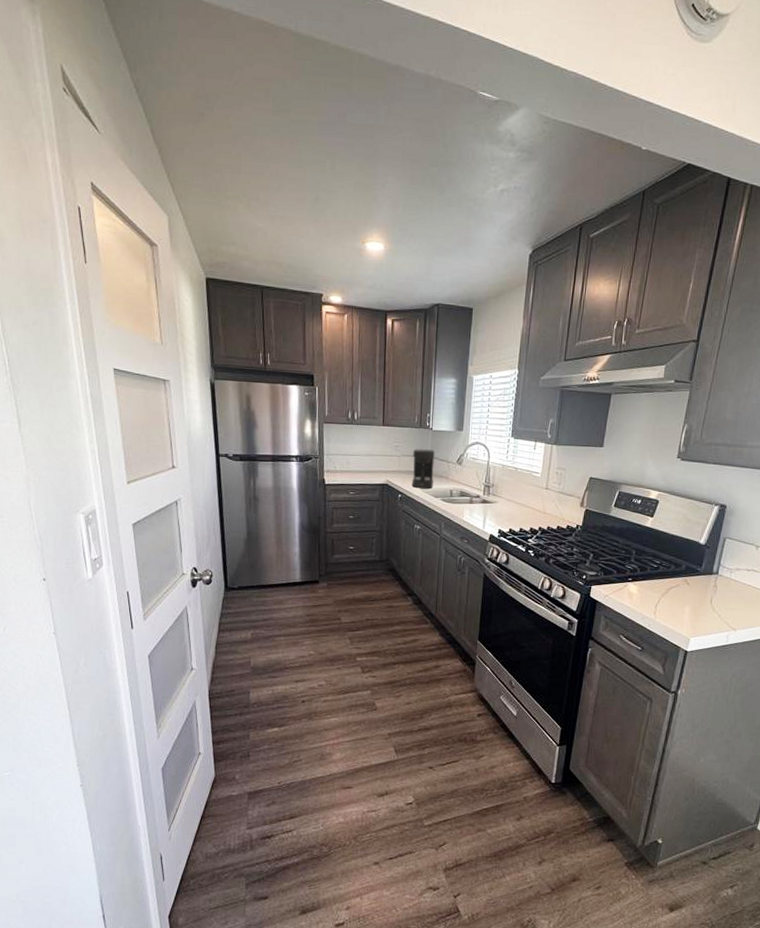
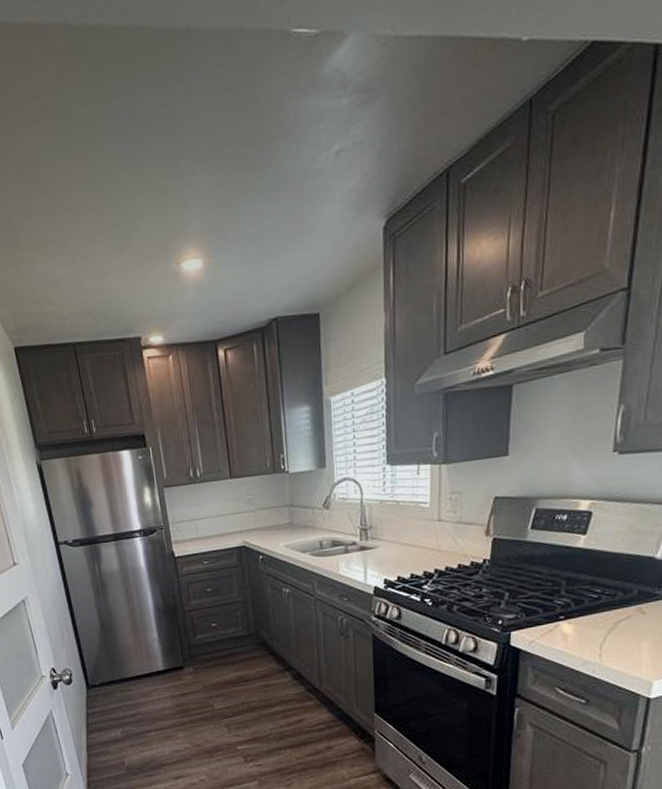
coffee maker: present [412,449,435,489] -> none [269,496,298,546]

